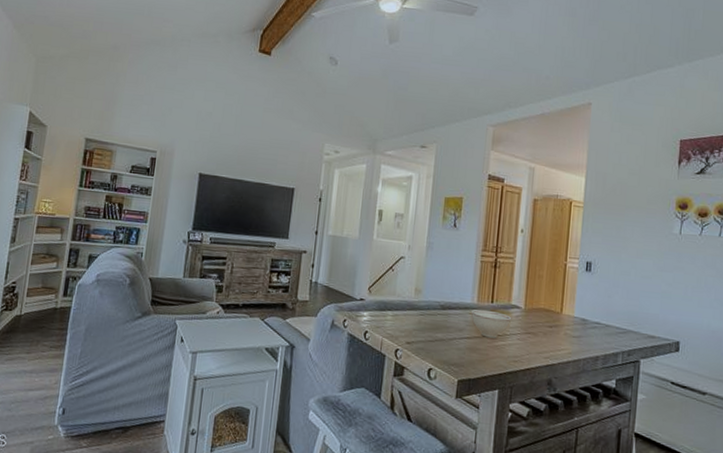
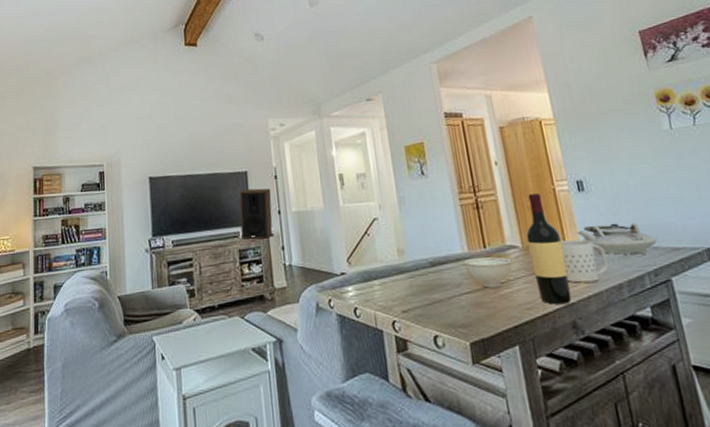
speaker: none [277,205,313,254] -> present [239,188,273,240]
wine bottle: none [527,264,560,364] -> present [526,193,572,305]
mug: none [553,310,593,350] -> present [560,239,609,283]
teapot: none [574,302,639,335] -> present [577,222,658,255]

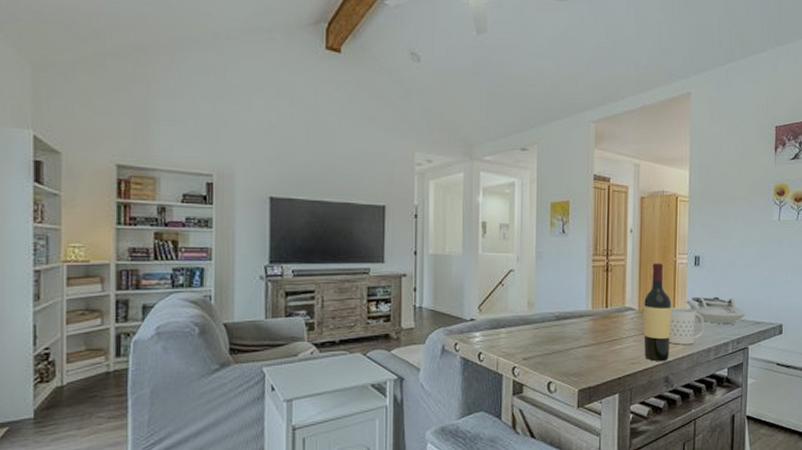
speaker: present [239,188,273,240] -> none [372,225,409,278]
bowl: present [463,256,512,288] -> none [586,315,627,343]

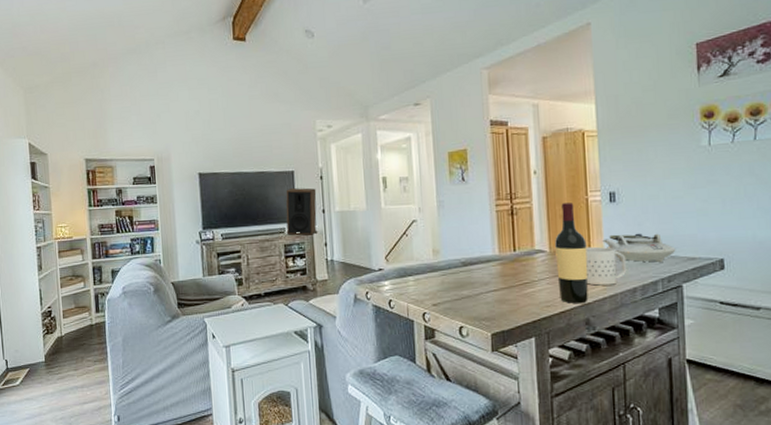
speaker: none [372,225,409,278] -> present [286,188,317,236]

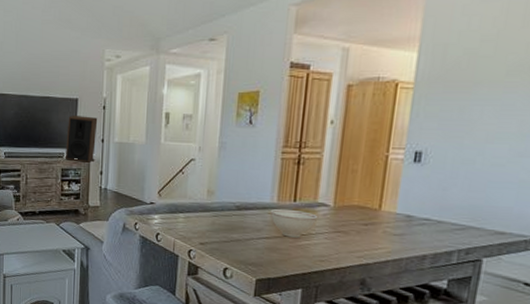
bowl: none [493,259,538,287] -> present [270,208,319,238]
wine bottle: present [555,203,588,304] -> none [336,158,378,263]
mug: present [585,246,627,286] -> none [369,206,421,249]
teapot: present [602,233,676,262] -> none [396,196,483,232]

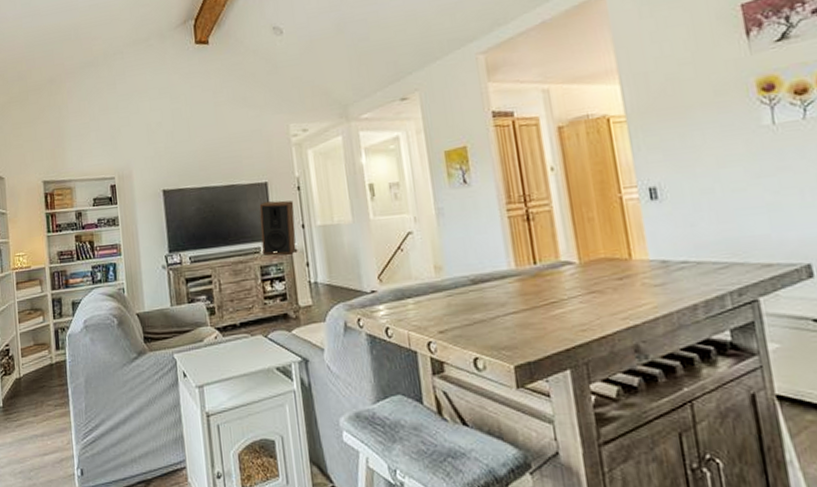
bowl: present [270,208,319,238] -> none [510,273,566,308]

